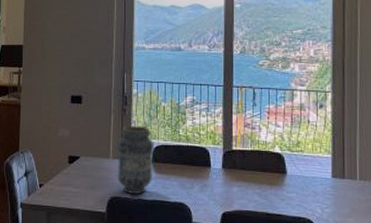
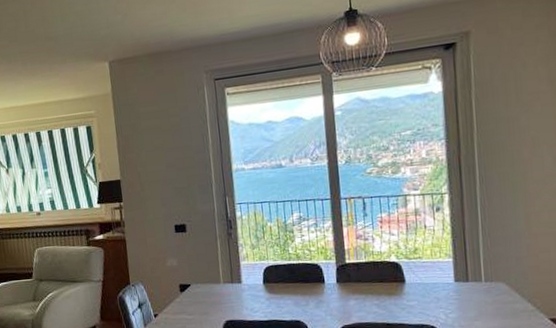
vase: present [117,125,154,194] -> none [226,248,266,316]

